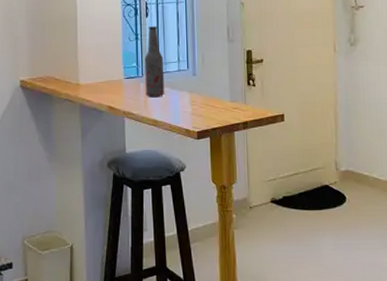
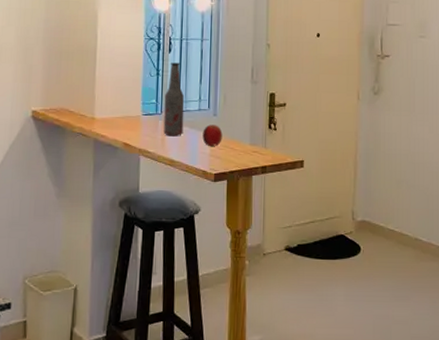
fruit: none [183,84,203,105] -> present [202,125,223,146]

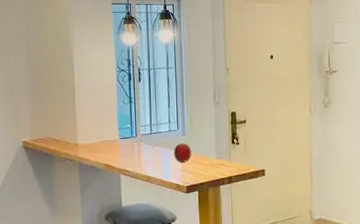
bottle: present [163,62,185,137] -> none [138,90,157,156]

